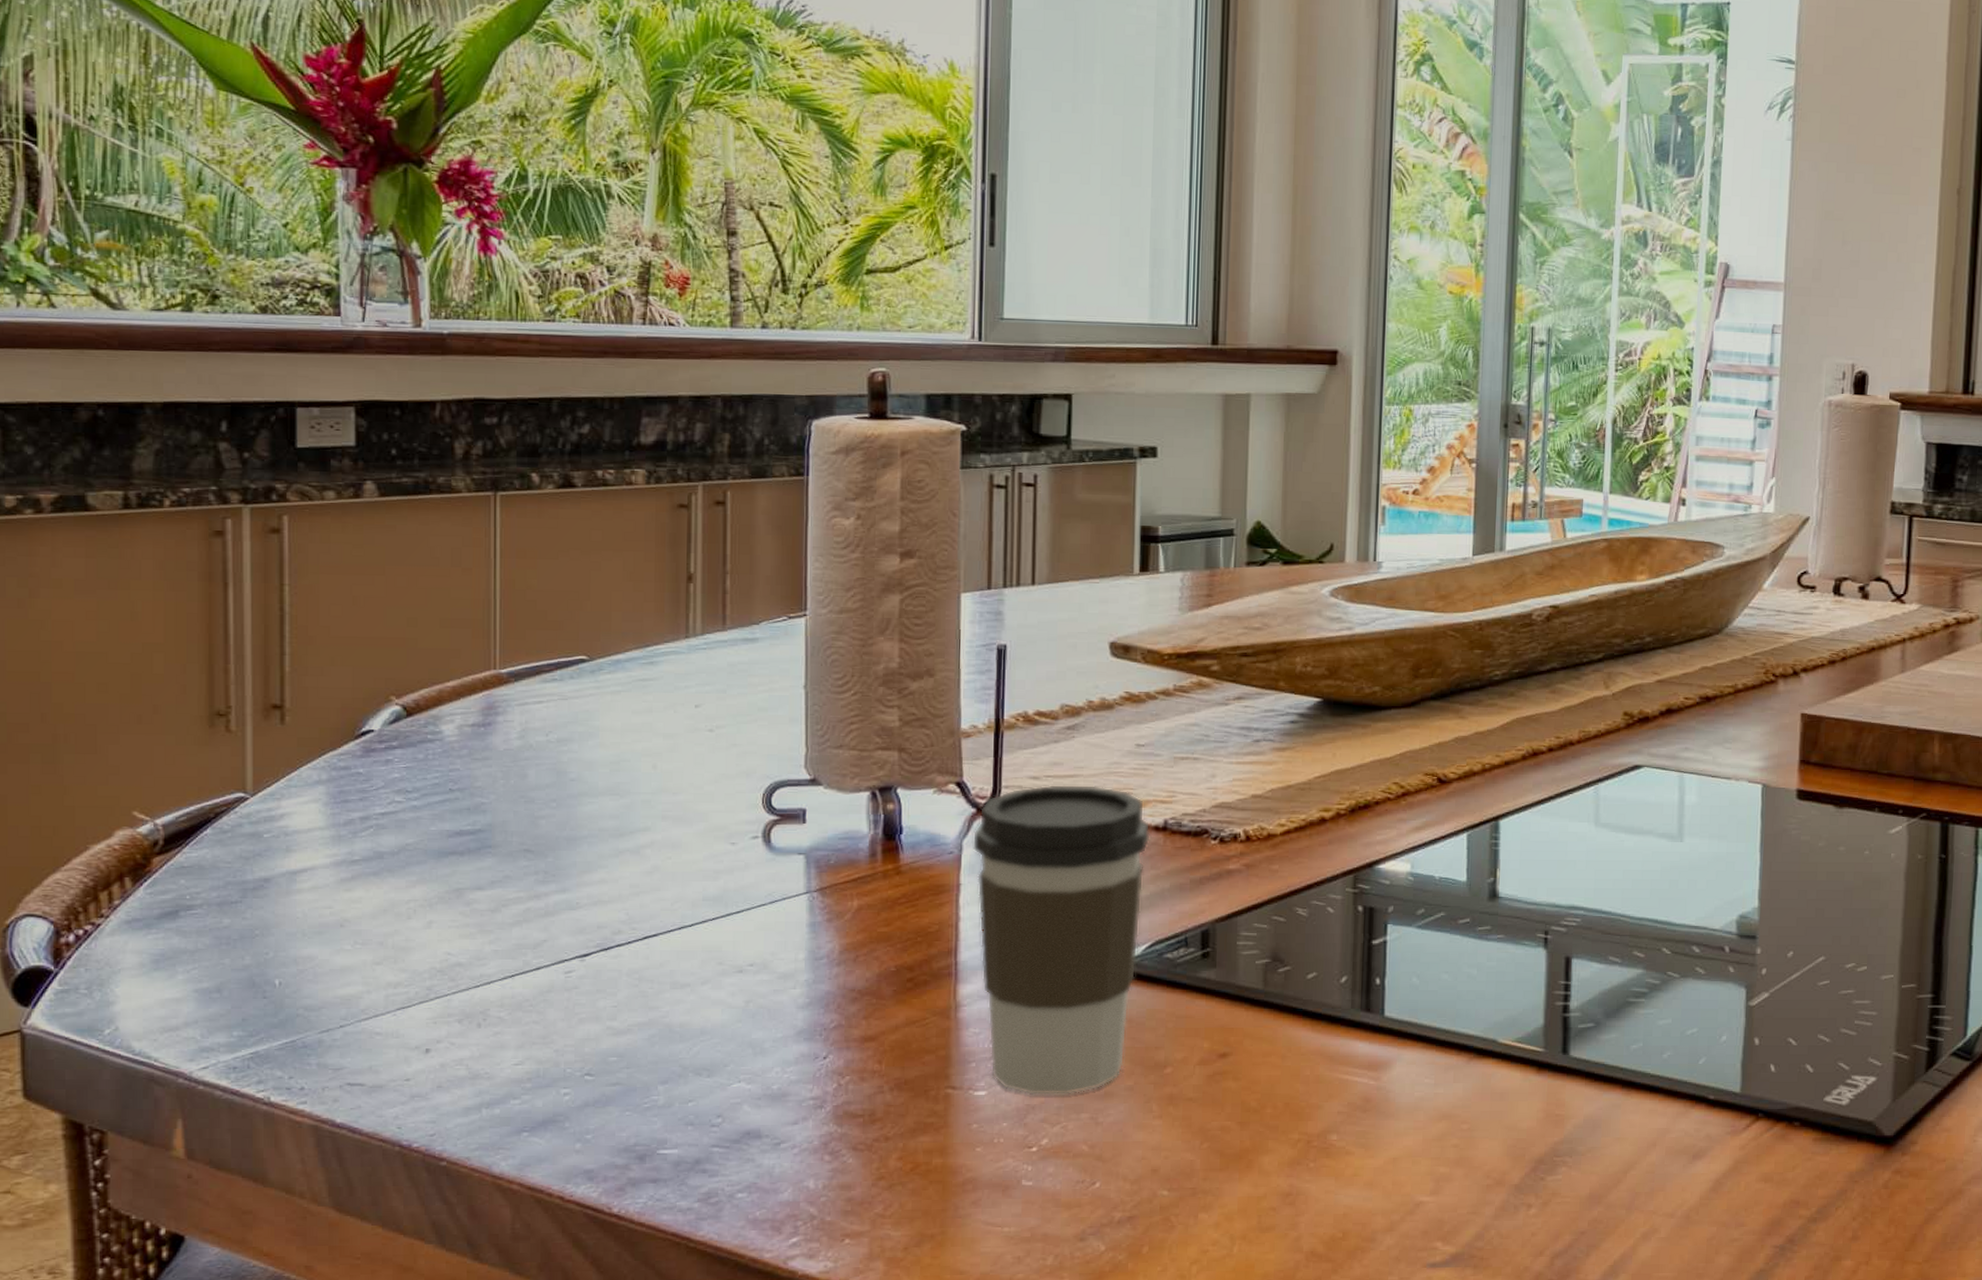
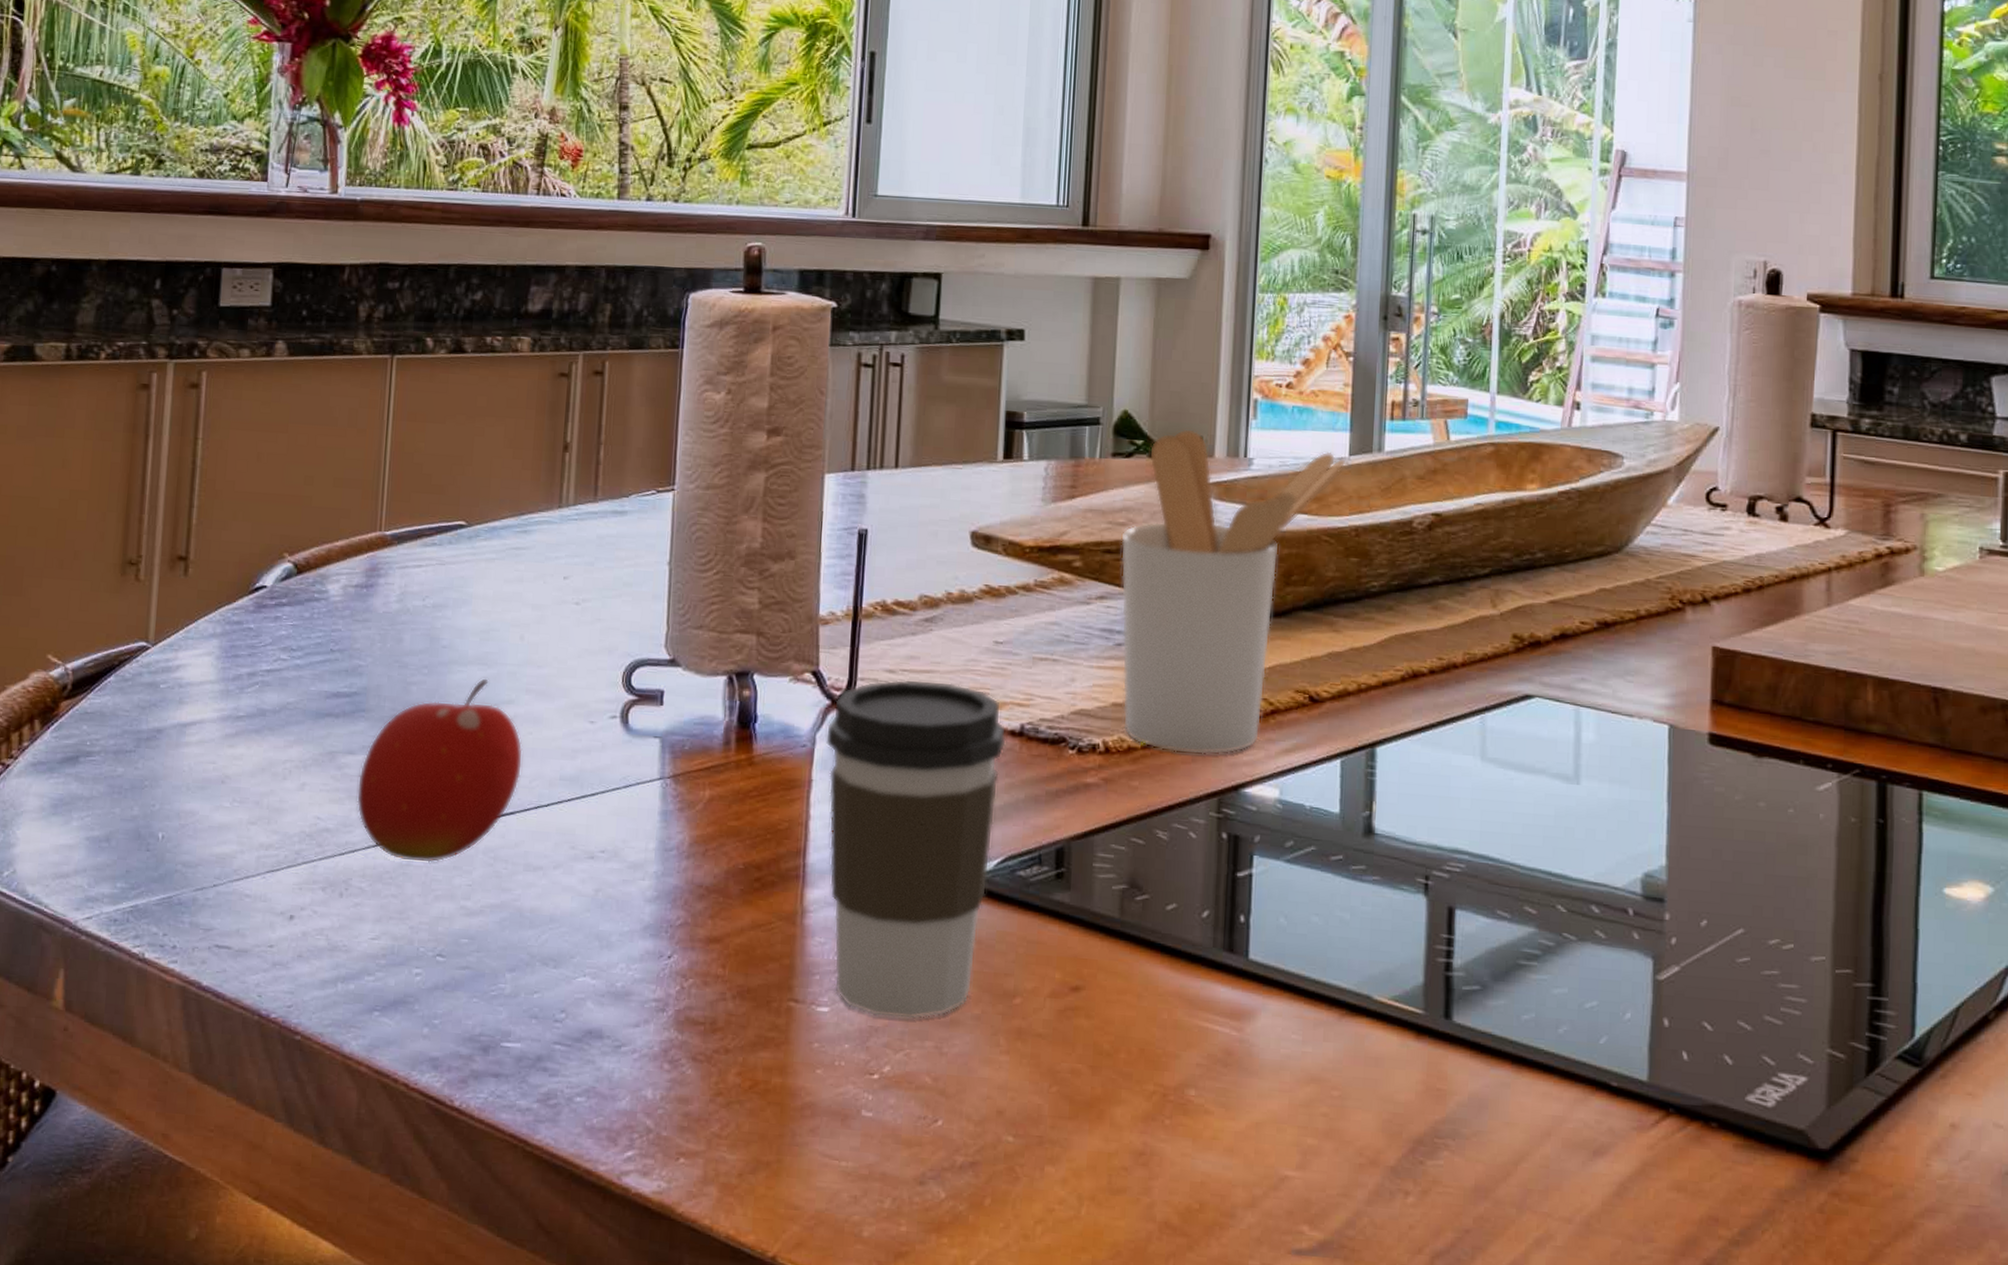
fruit: none [488,808,663,989] -> present [356,678,523,863]
utensil holder: none [1256,537,1471,837] -> present [1120,429,1347,755]

